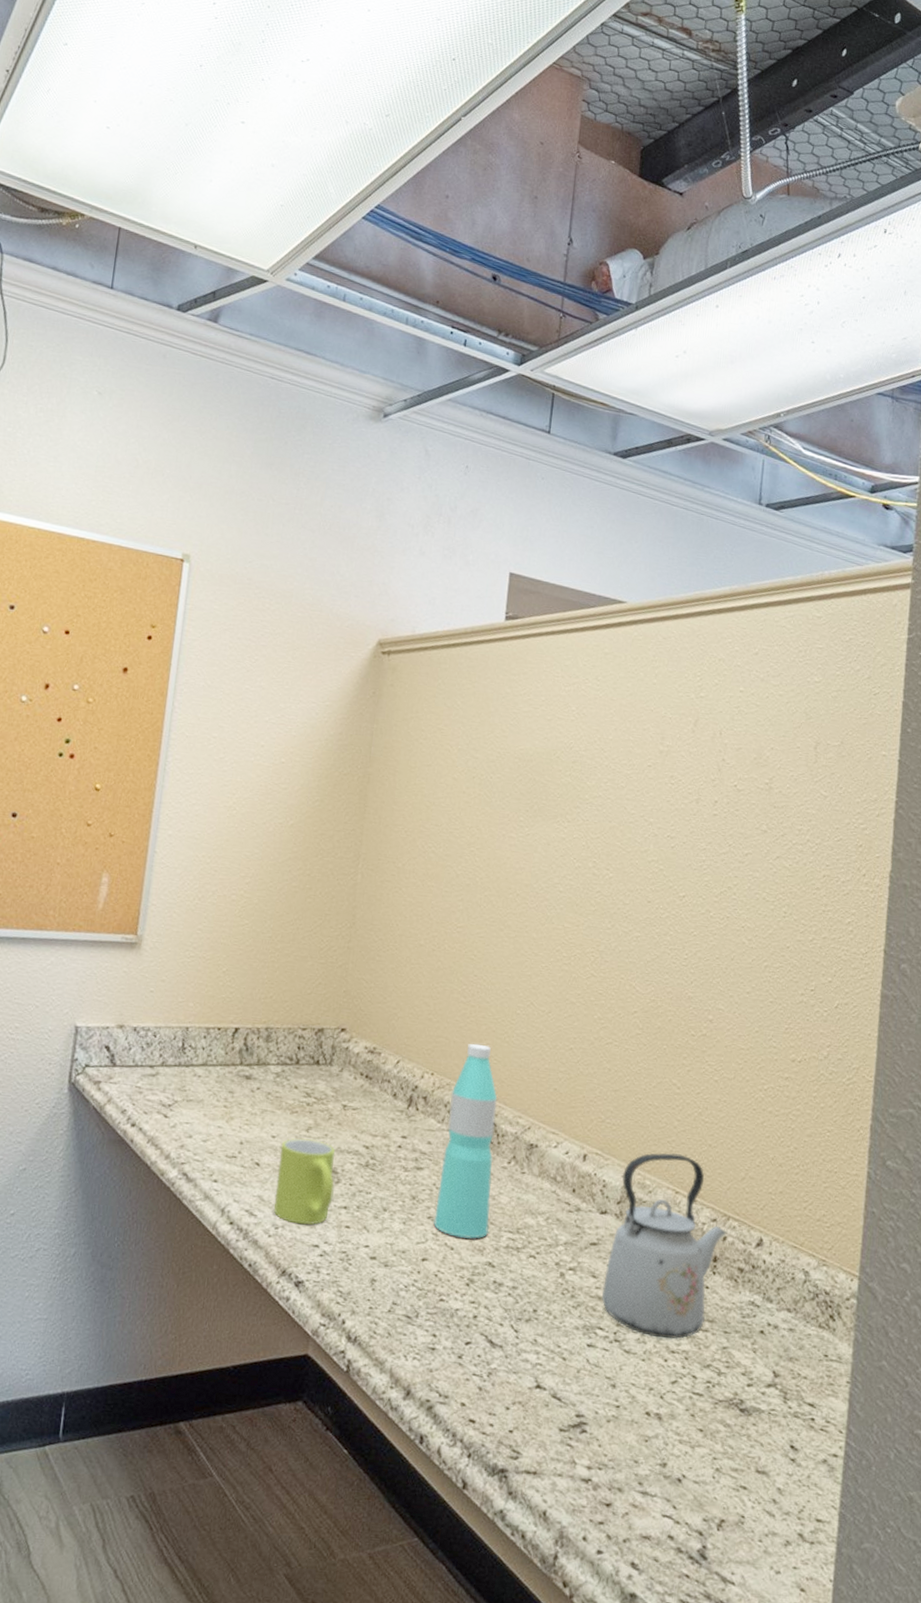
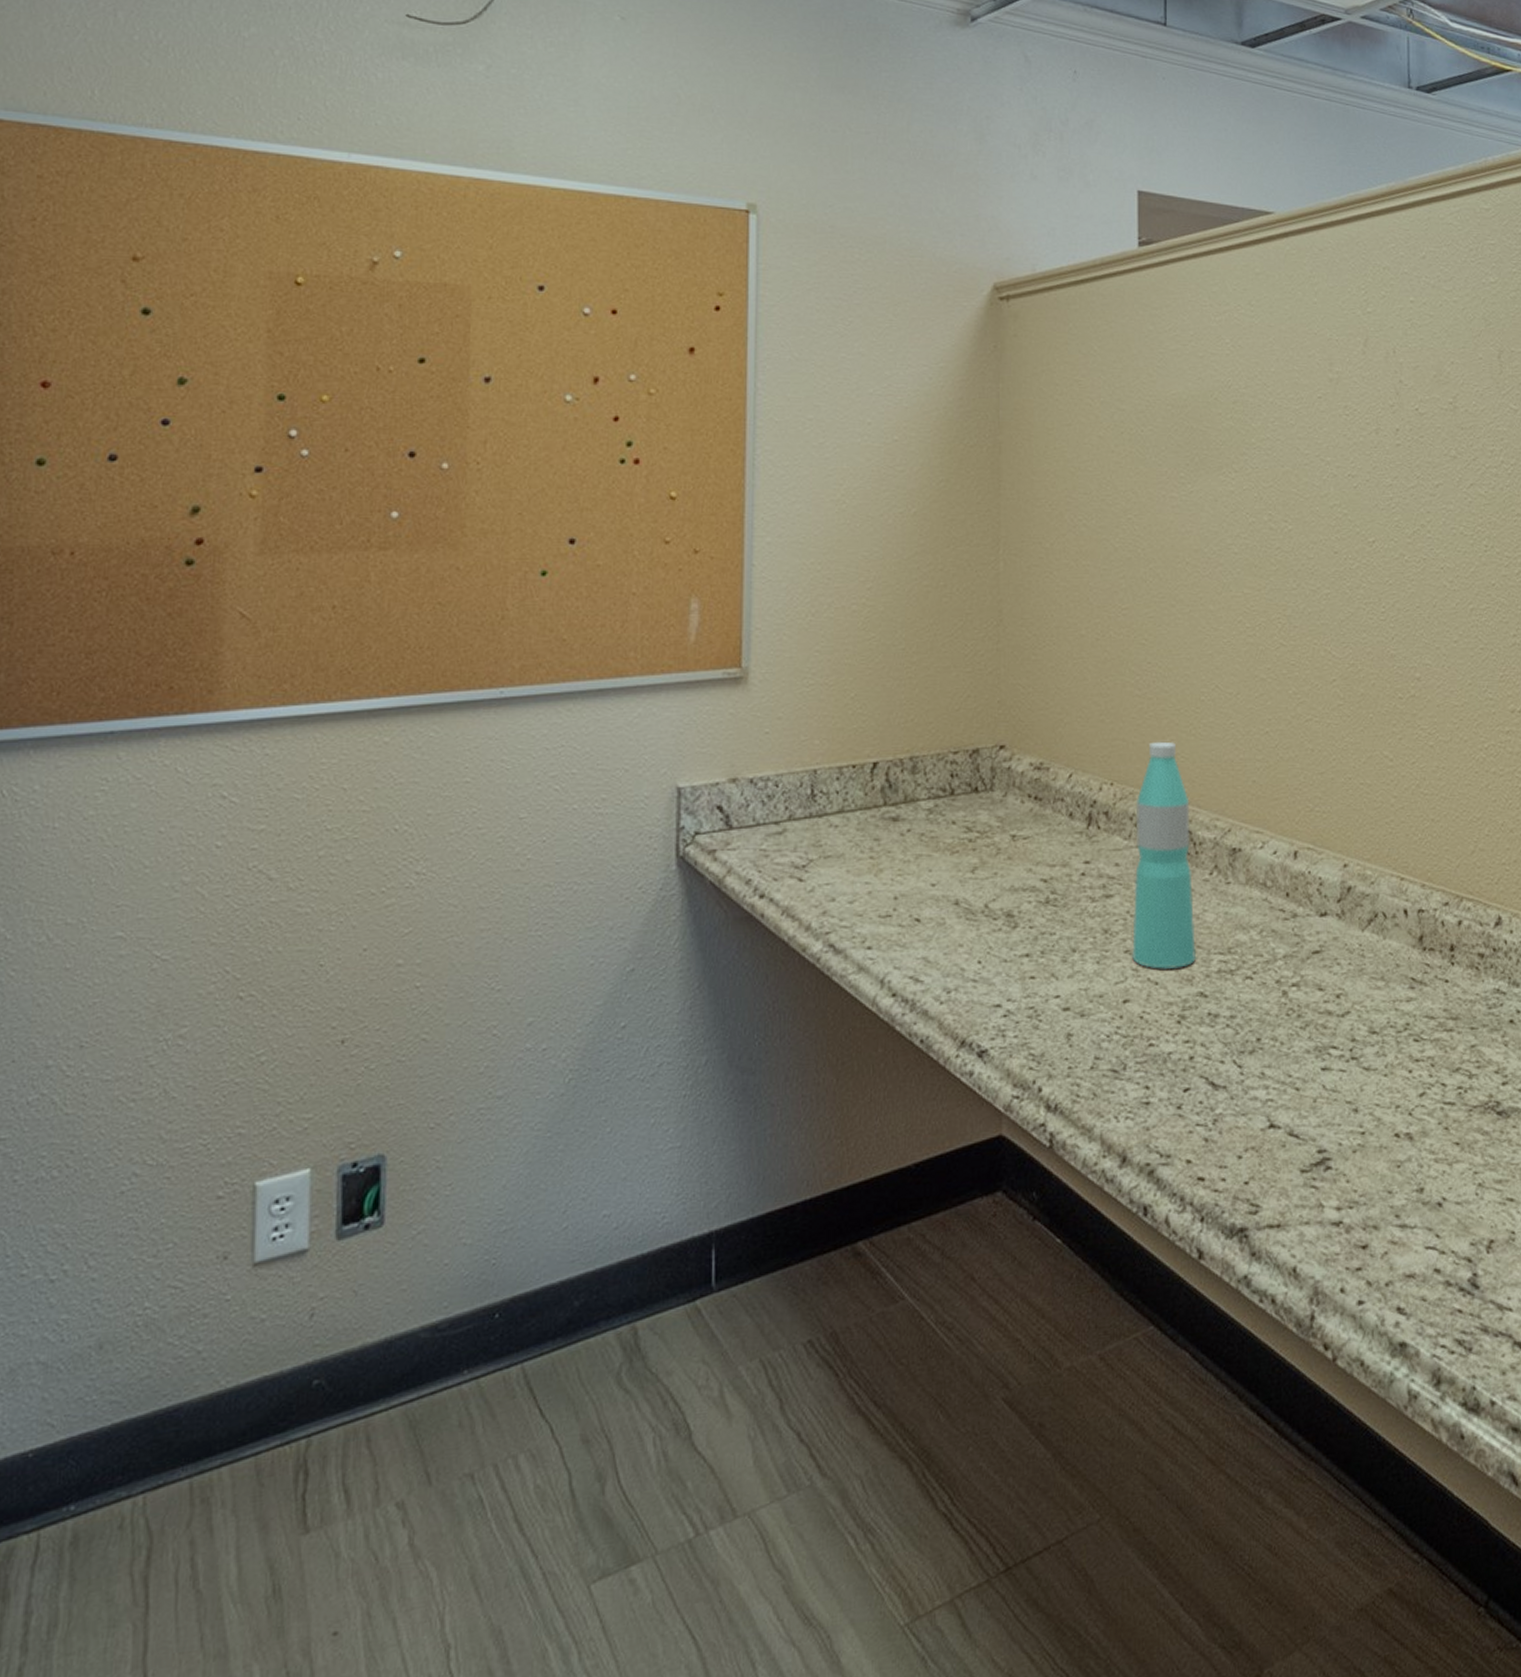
mug: present [273,1138,335,1225] -> none [942,881,1012,984]
kettle: present [601,1153,727,1339] -> none [1331,835,1462,1047]

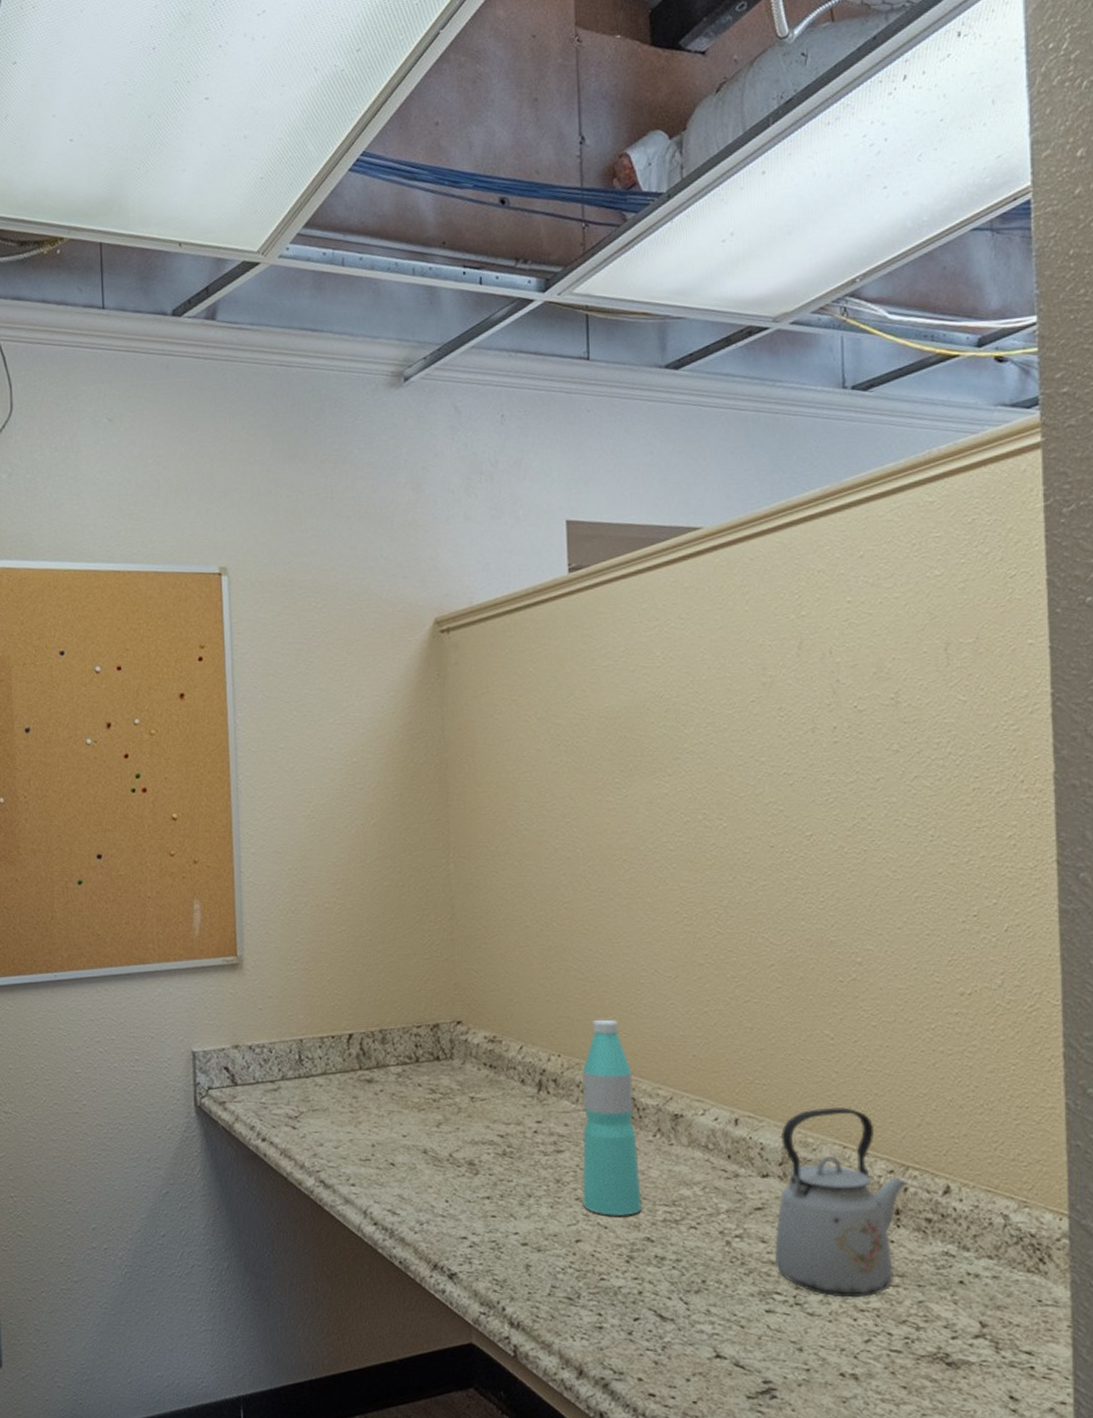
kettle: none [1331,835,1462,1047] -> present [774,1107,908,1298]

